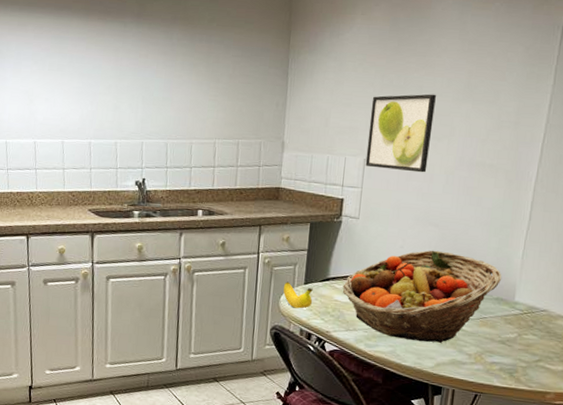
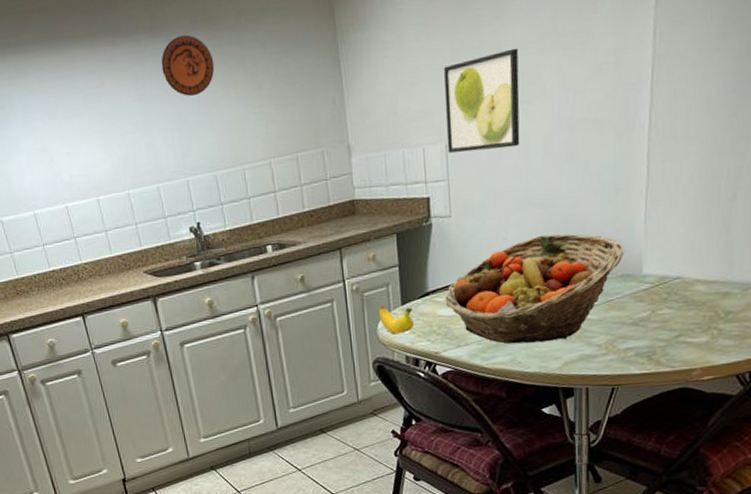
decorative plate: none [139,26,184,76] -> present [161,35,215,97]

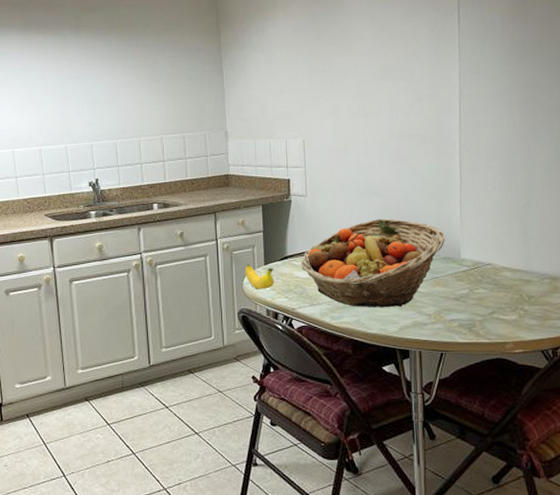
decorative plate: present [161,35,215,97] -> none [80,35,123,81]
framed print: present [443,48,520,153] -> none [302,76,362,148]

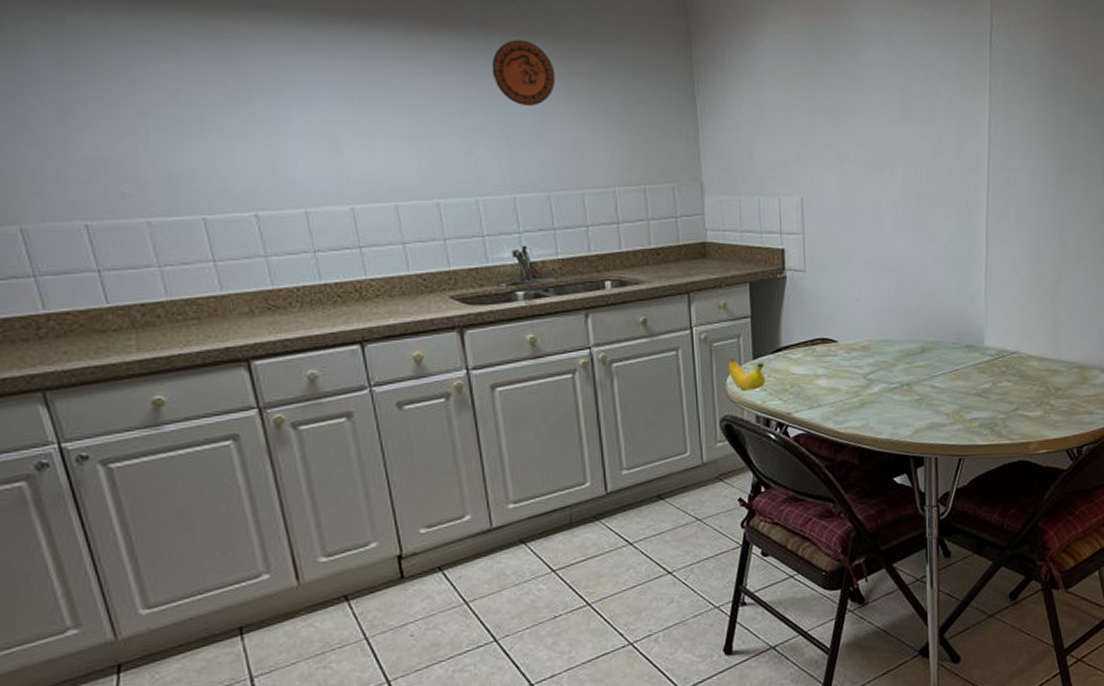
decorative plate: none [80,35,123,81] -> present [492,40,556,107]
fruit basket: present [301,218,446,308] -> none [798,299,969,408]

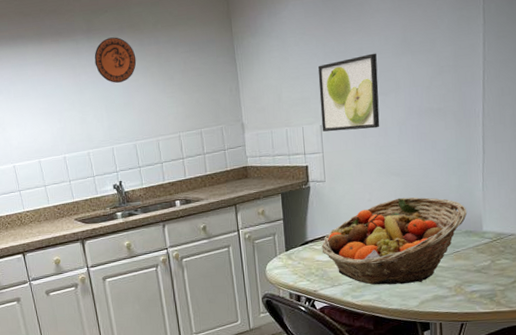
banana: present [729,359,765,391] -> none [267,251,296,275]
fruit basket: none [798,299,969,408] -> present [321,197,468,285]
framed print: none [800,115,873,210] -> present [318,53,380,132]

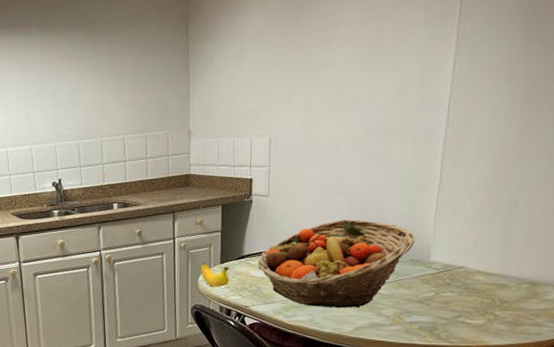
decorative plate: present [94,37,137,84] -> none [45,33,88,81]
banana: none [267,251,296,275] -> present [201,263,229,287]
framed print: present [318,53,380,132] -> none [271,67,337,146]

